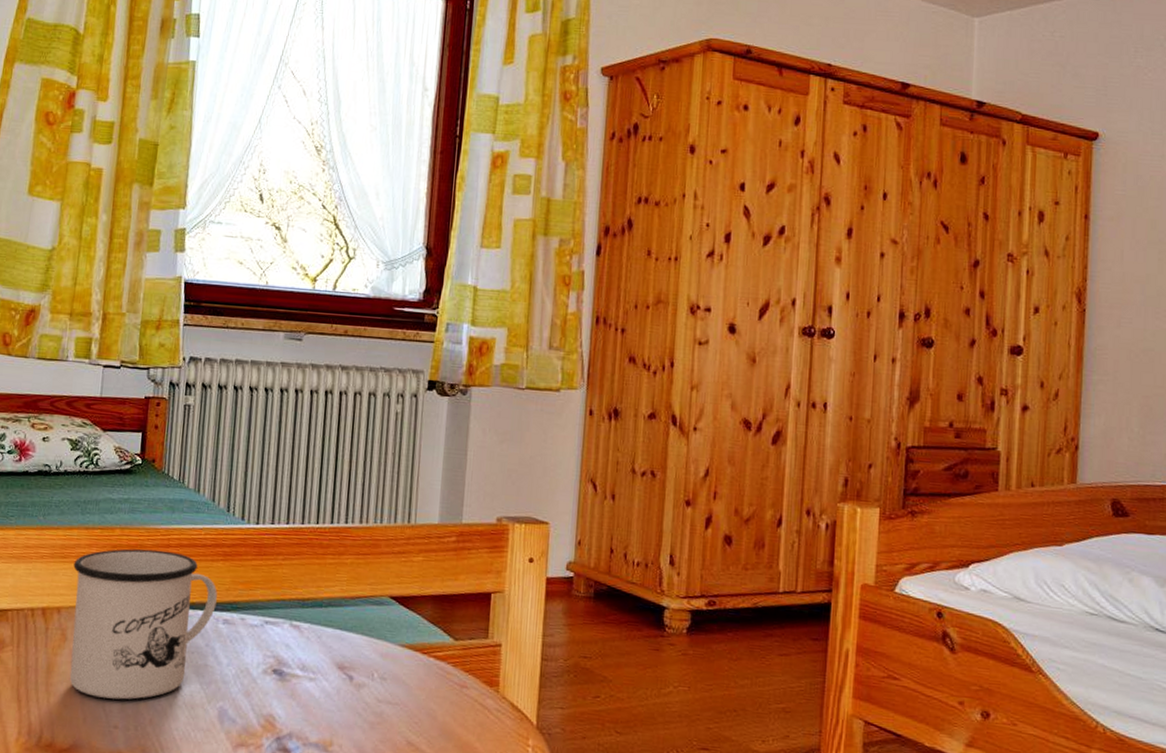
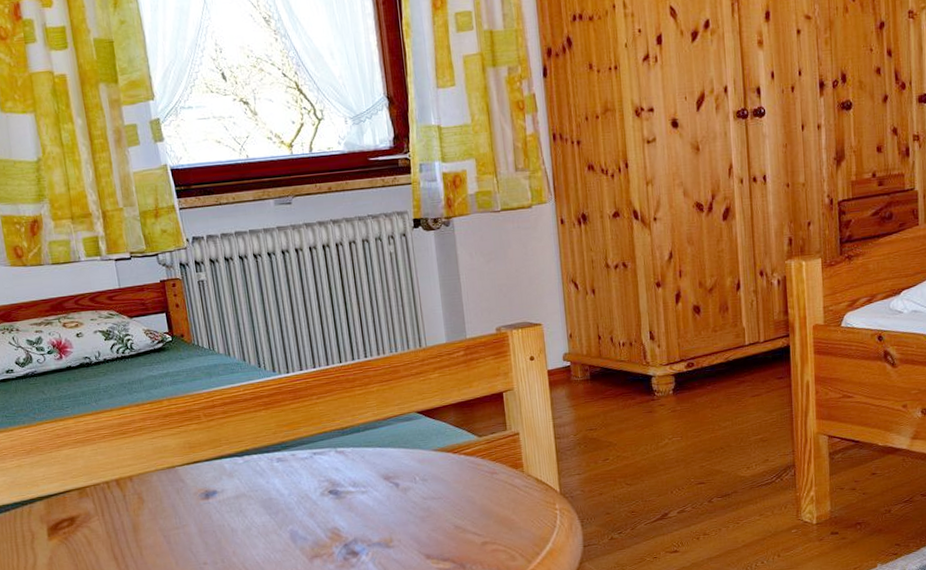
mug: present [69,548,218,700] -> none [133,410,268,543]

